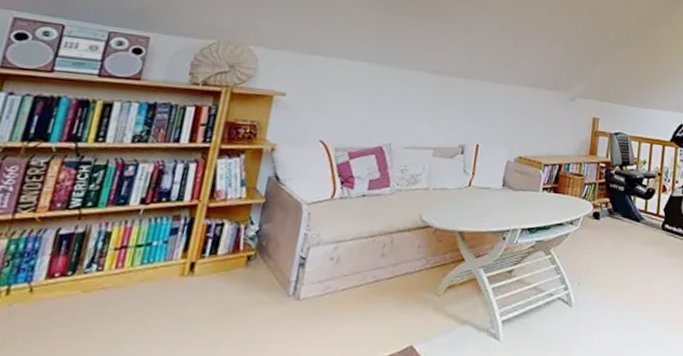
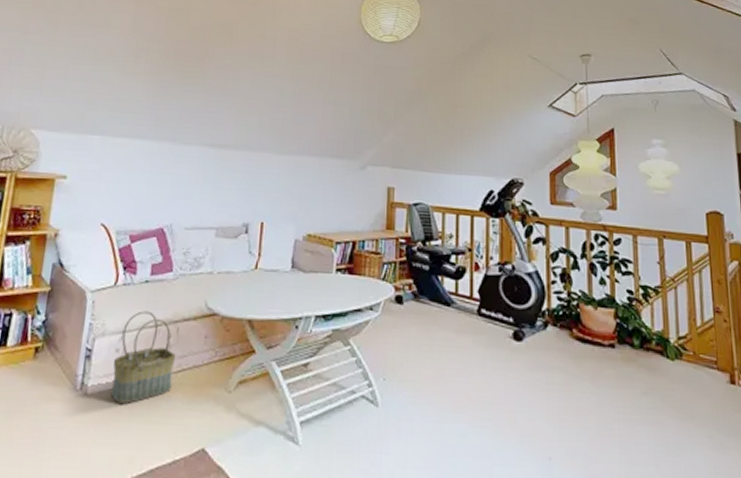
basket: none [323,222,390,308] -> present [110,311,176,405]

